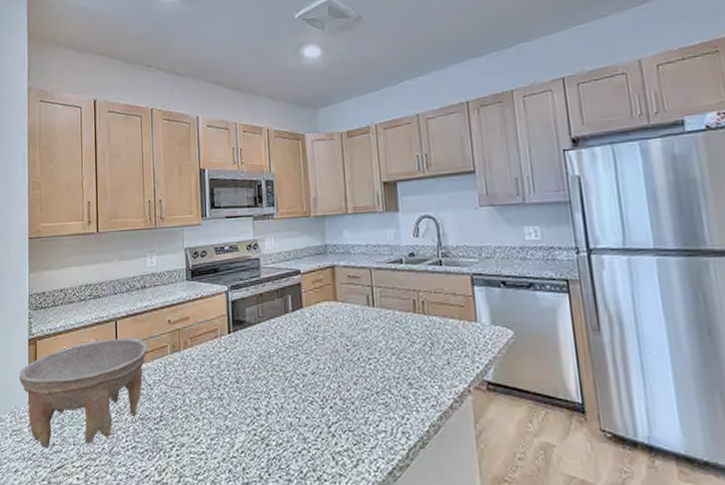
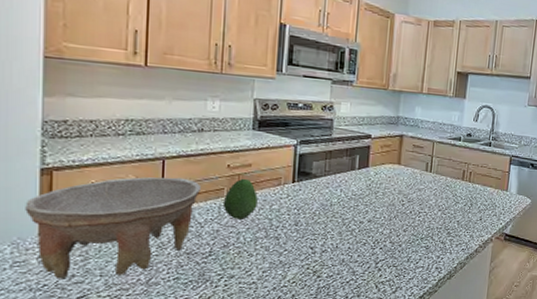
fruit: none [167,333,198,379] -> present [222,178,258,219]

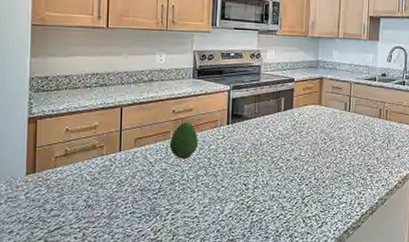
bowl: present [25,177,201,279] -> none [17,122,151,213]

